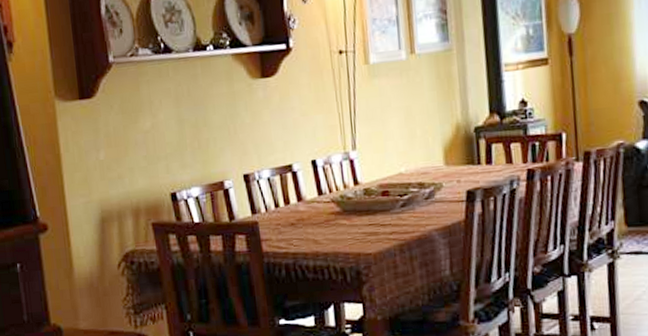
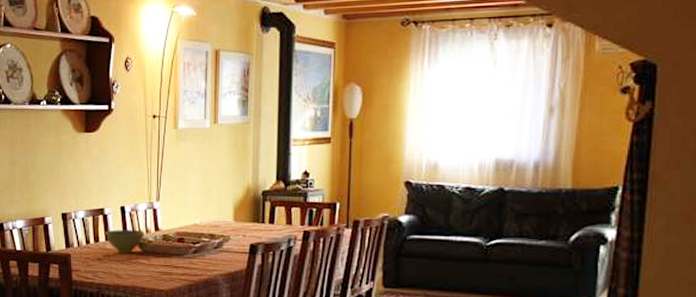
bowl: none [296,186,343,215] -> present [105,230,145,253]

